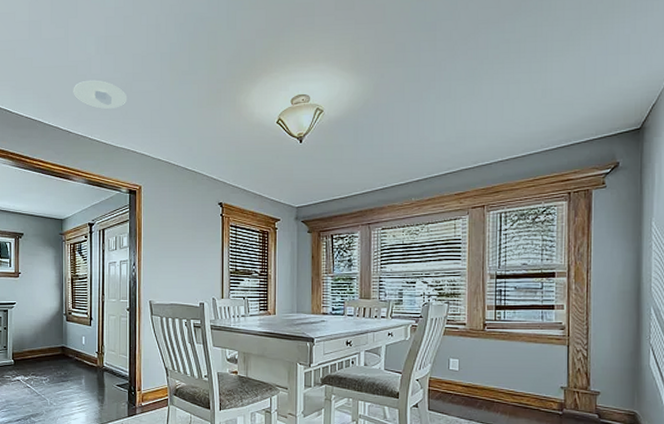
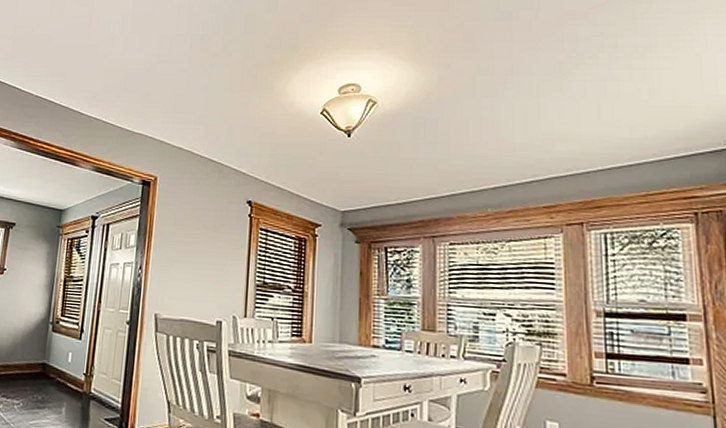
recessed light: present [73,80,128,110] -> none [90,59,150,92]

